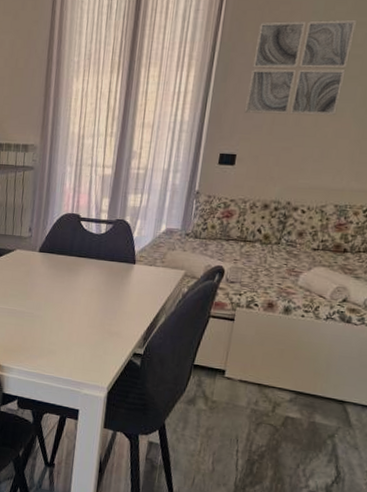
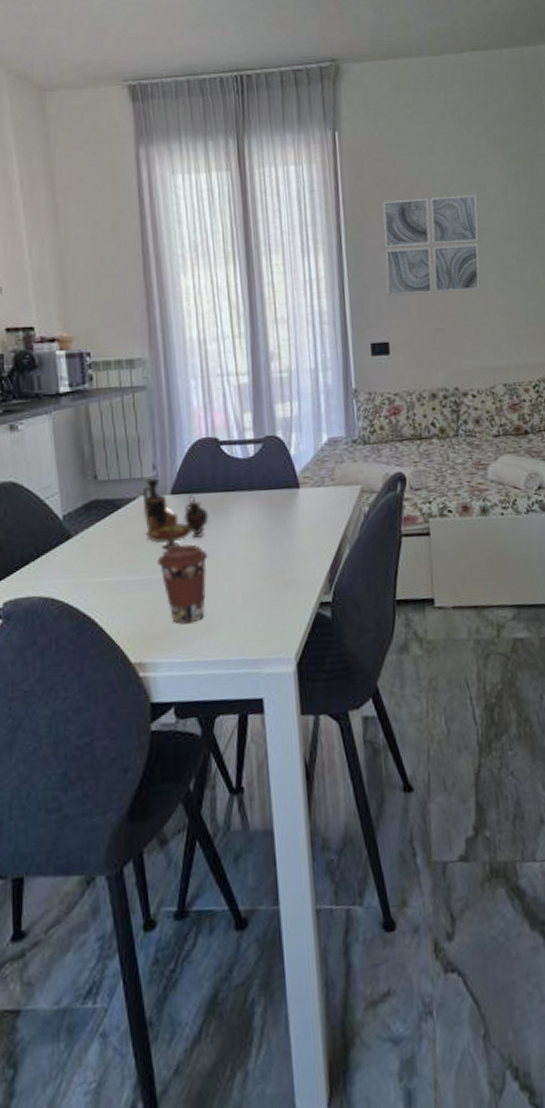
vase: none [17,237,64,292] -> present [142,478,209,550]
coffee cup: none [22,290,58,347] -> present [158,544,208,624]

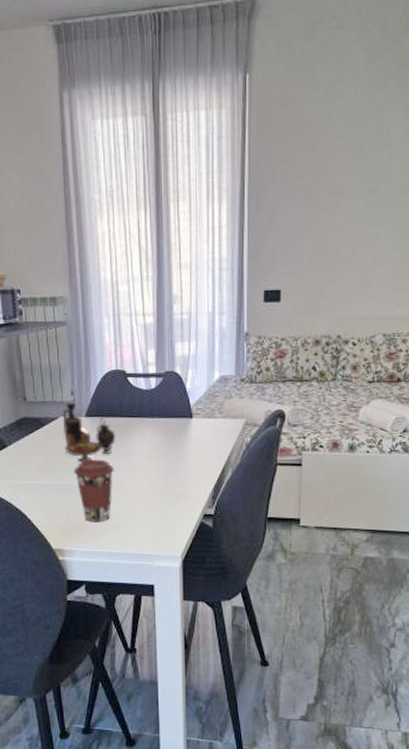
wall art: present [382,195,481,296] -> none [283,142,379,245]

